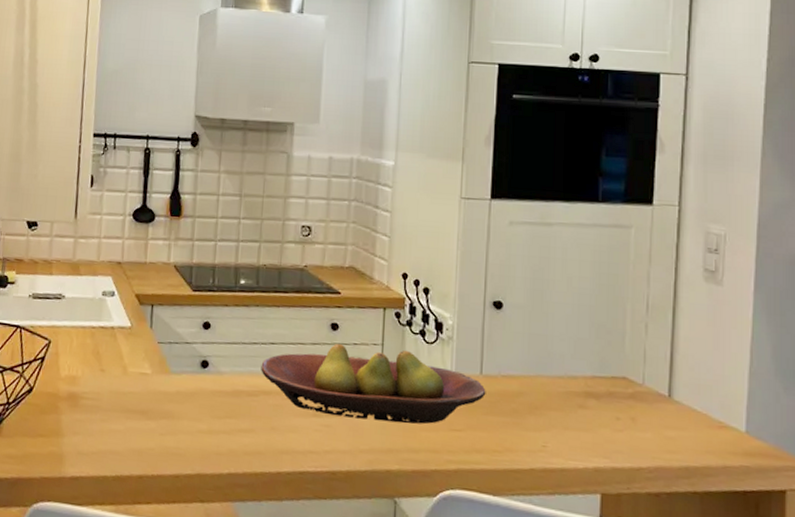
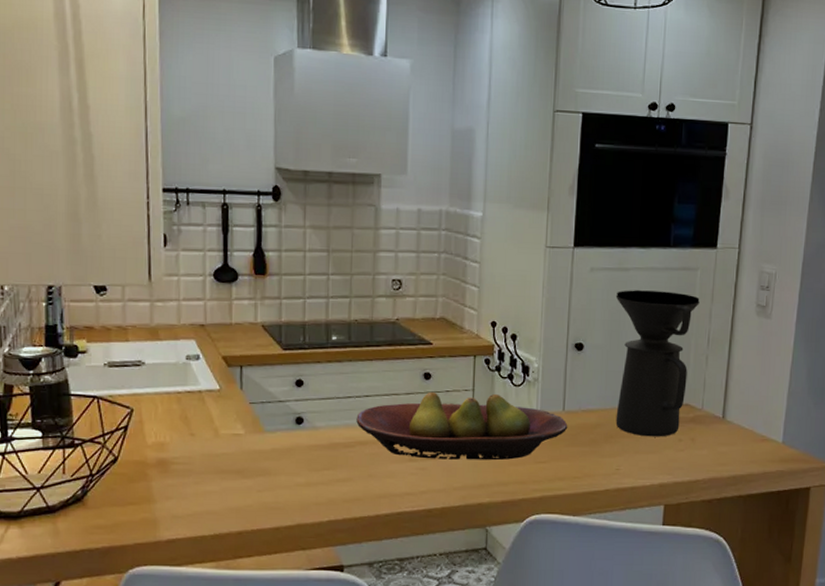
coffee maker: none [538,246,635,414] -> present [615,290,700,437]

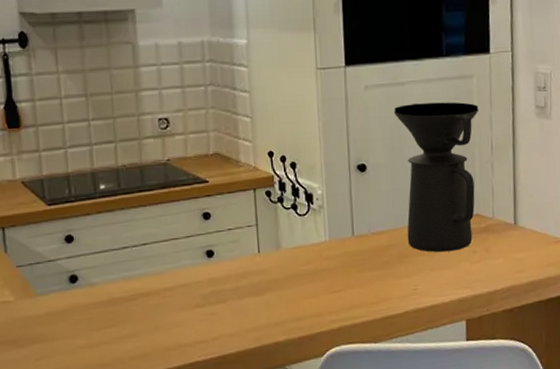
fruit bowl: present [356,391,568,461] -> none [135,226,359,303]

